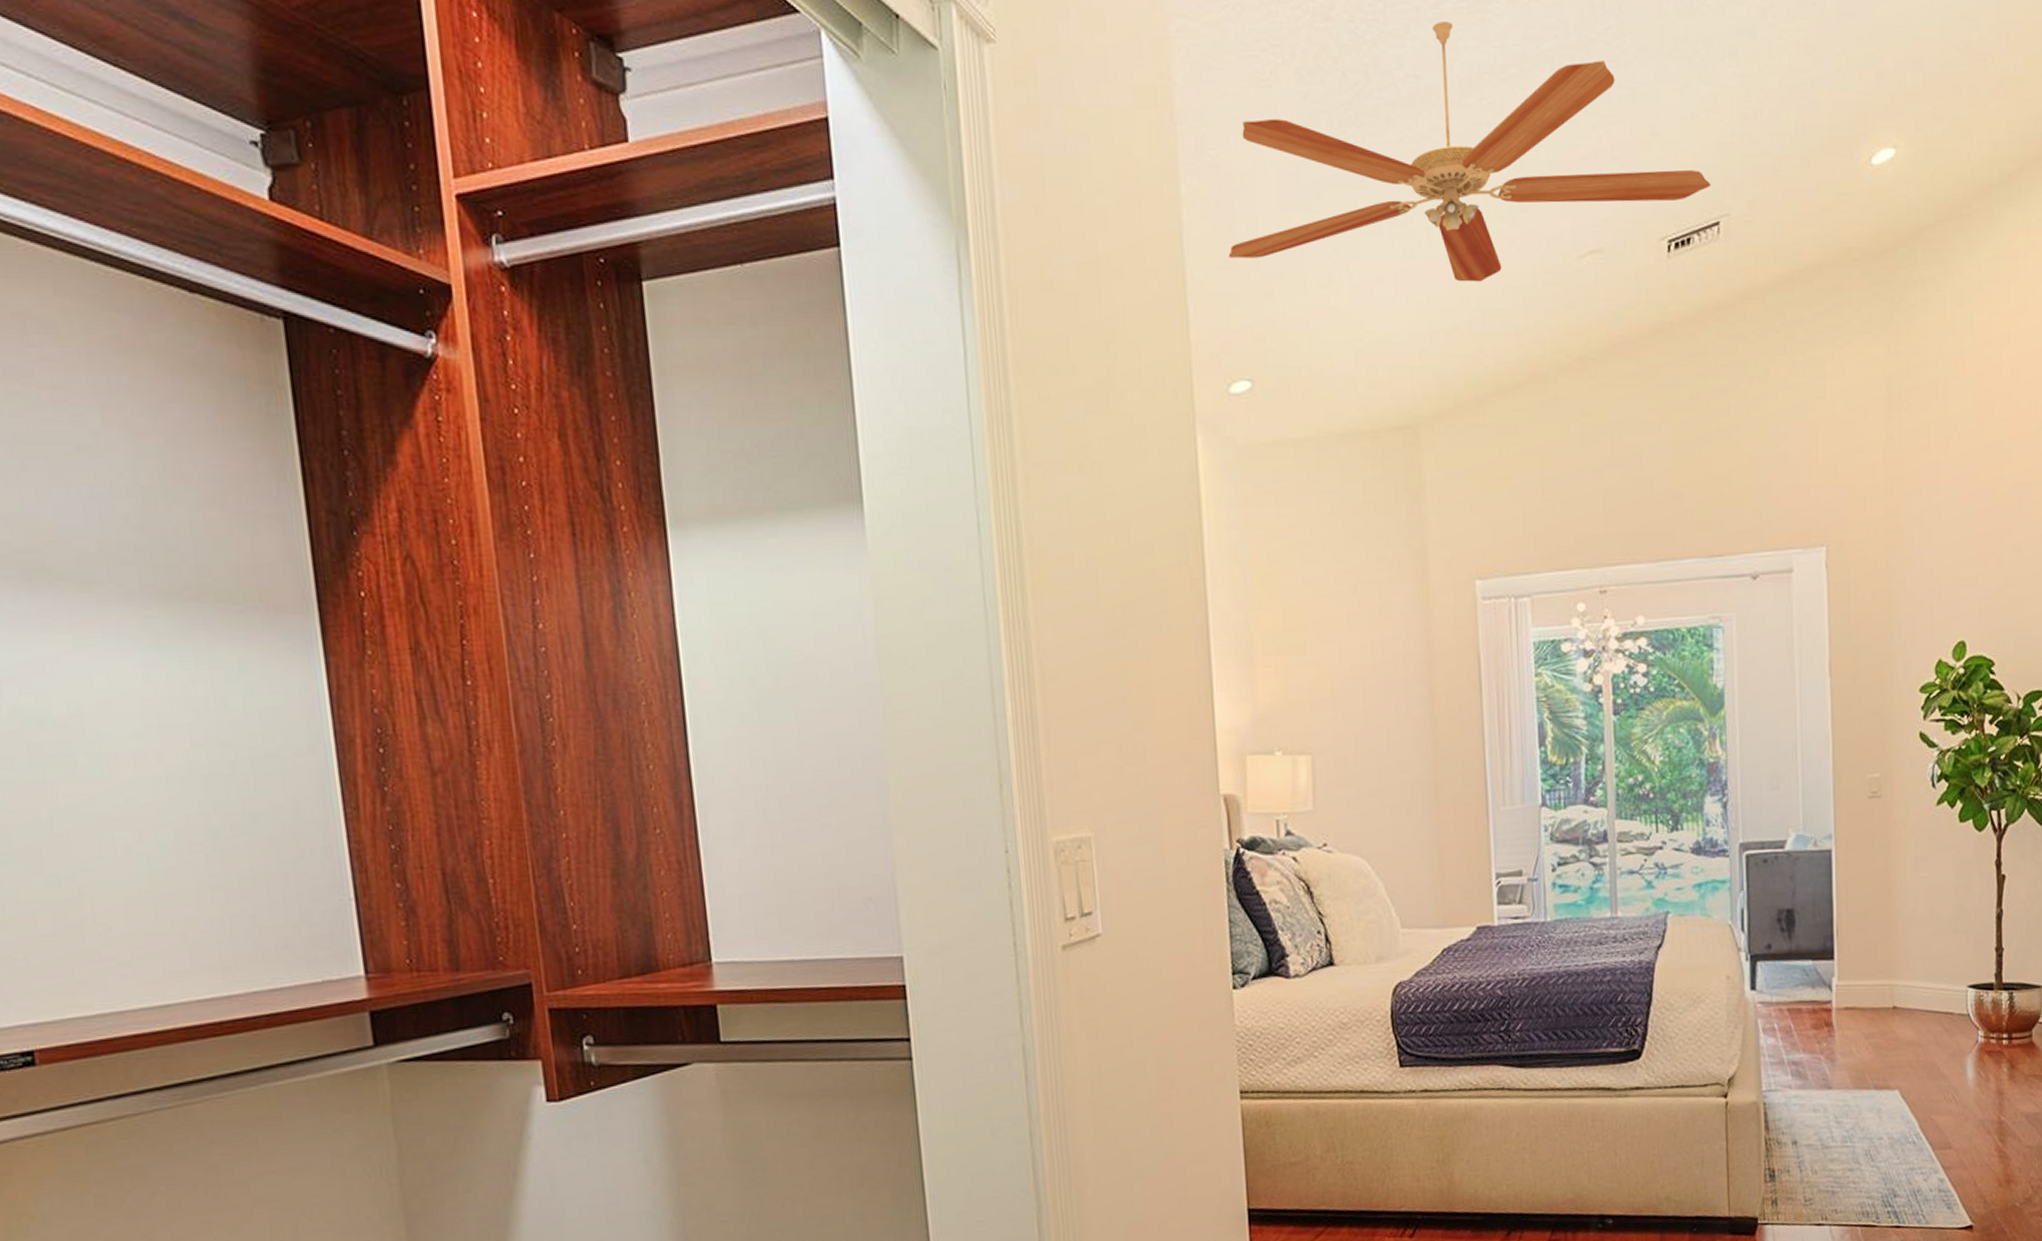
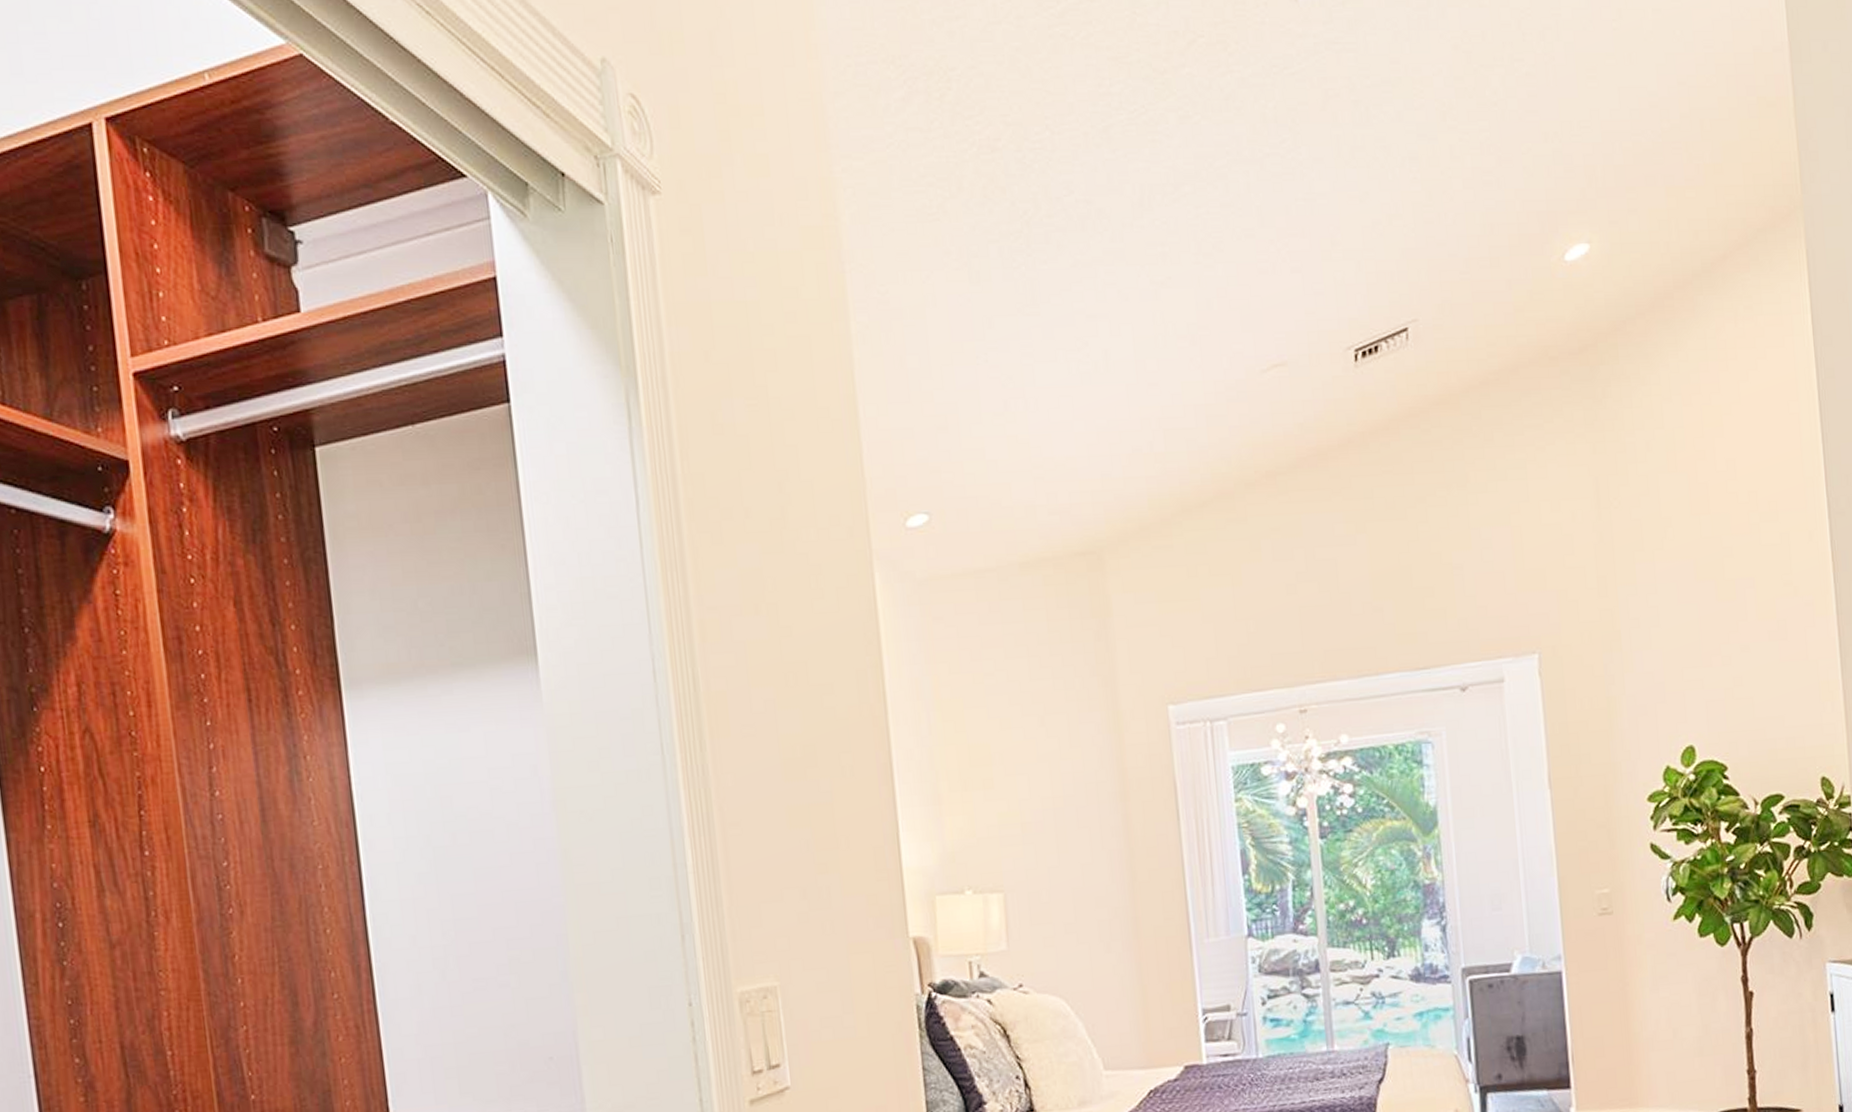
ceiling fan: present [1228,20,1711,282] -> none [901,144,1397,403]

